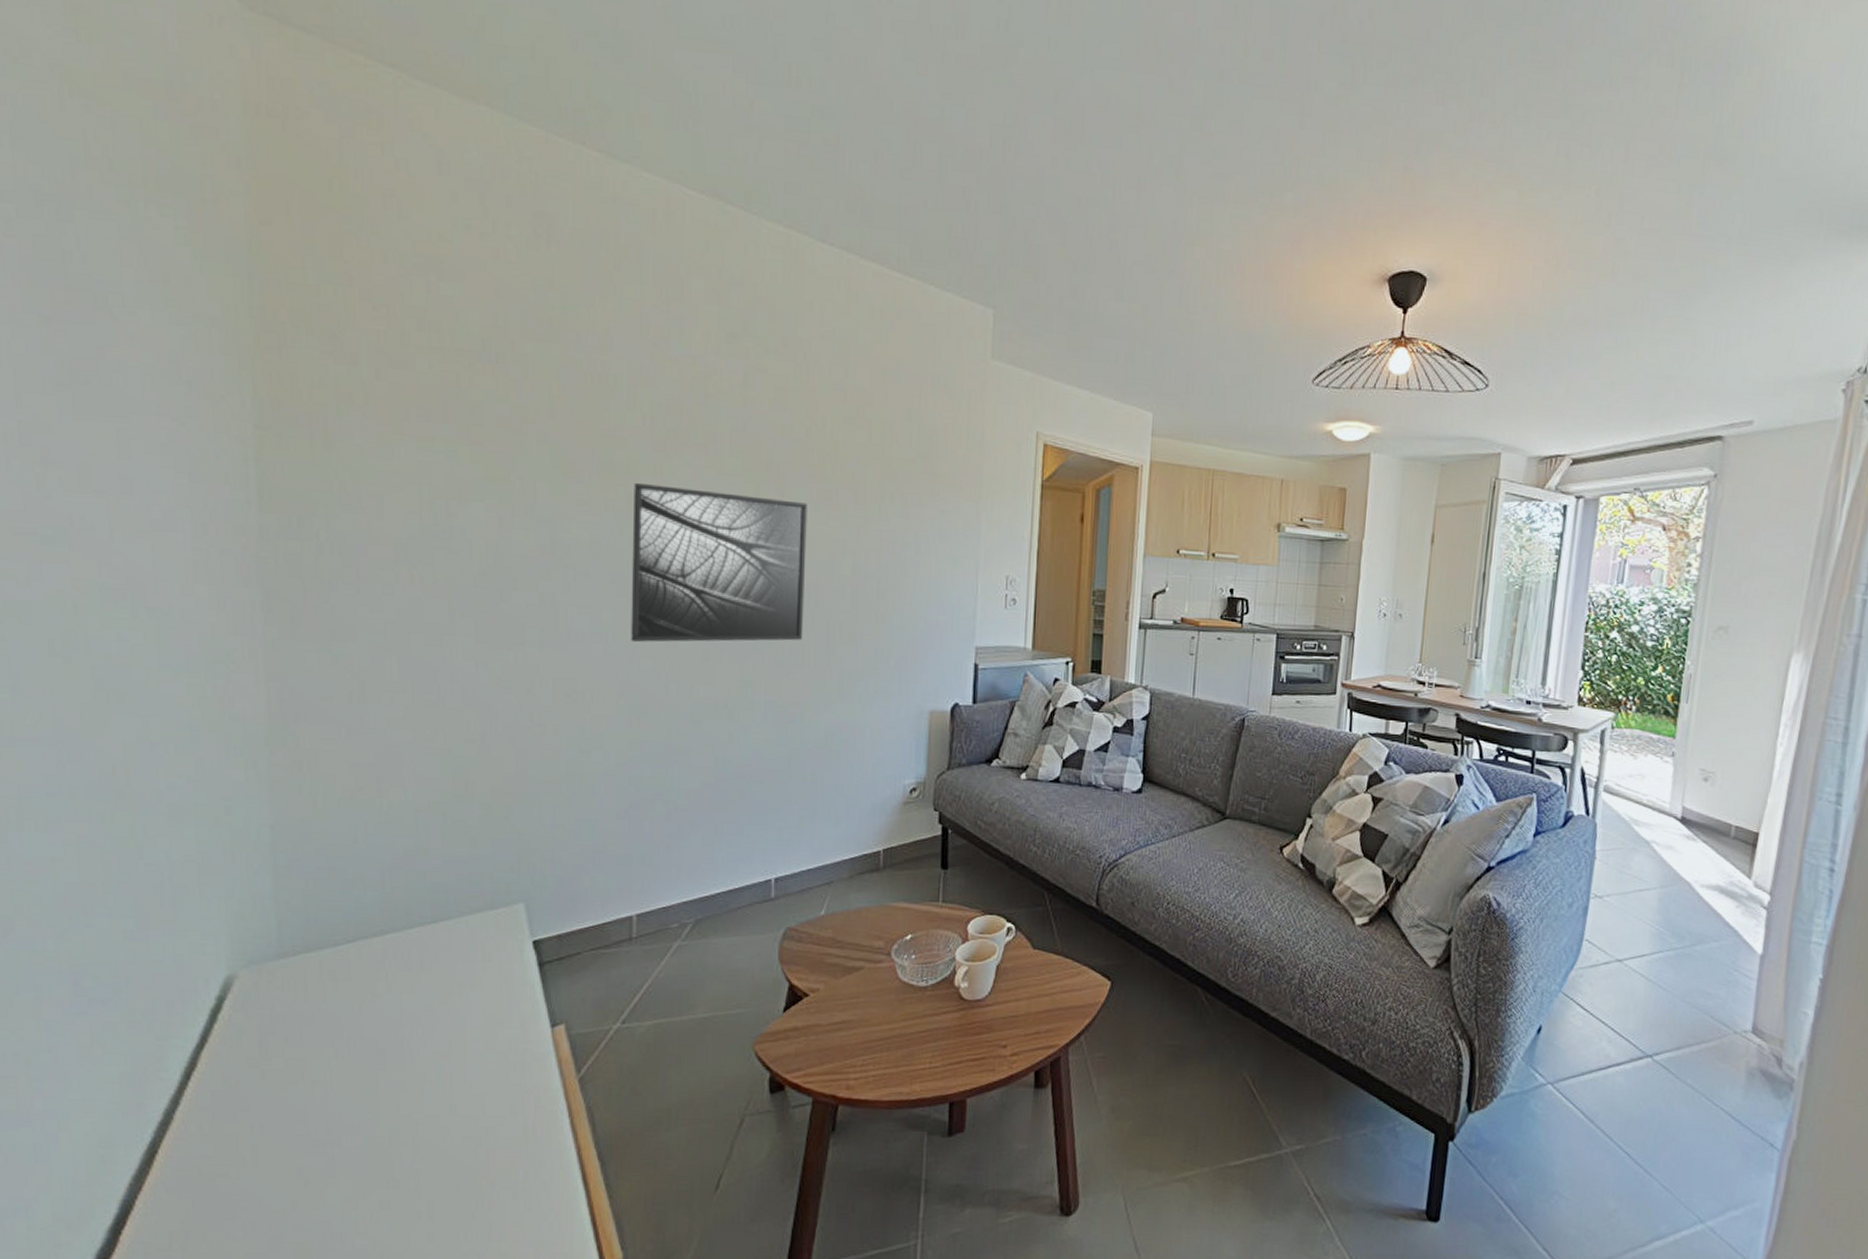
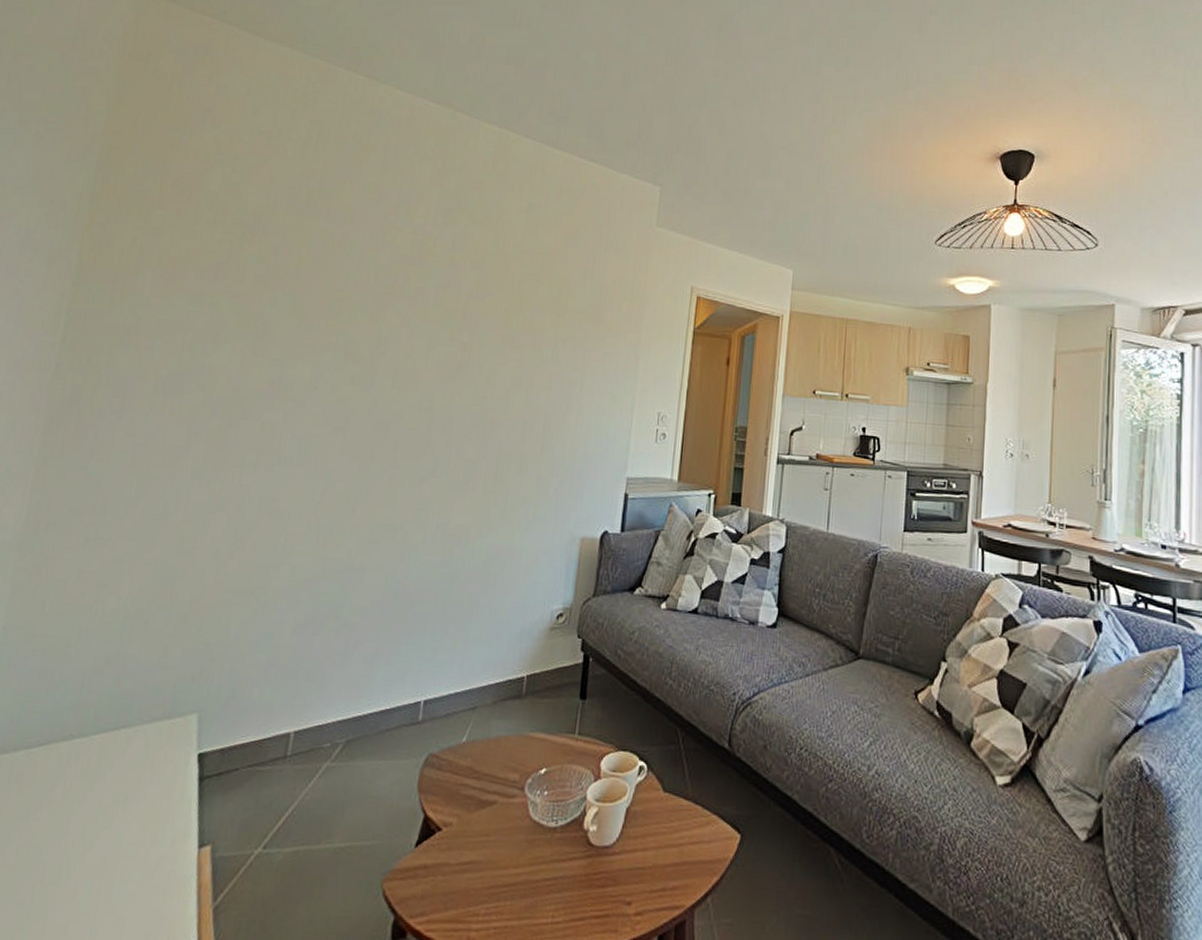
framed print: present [631,483,807,643] -> none [330,329,492,469]

